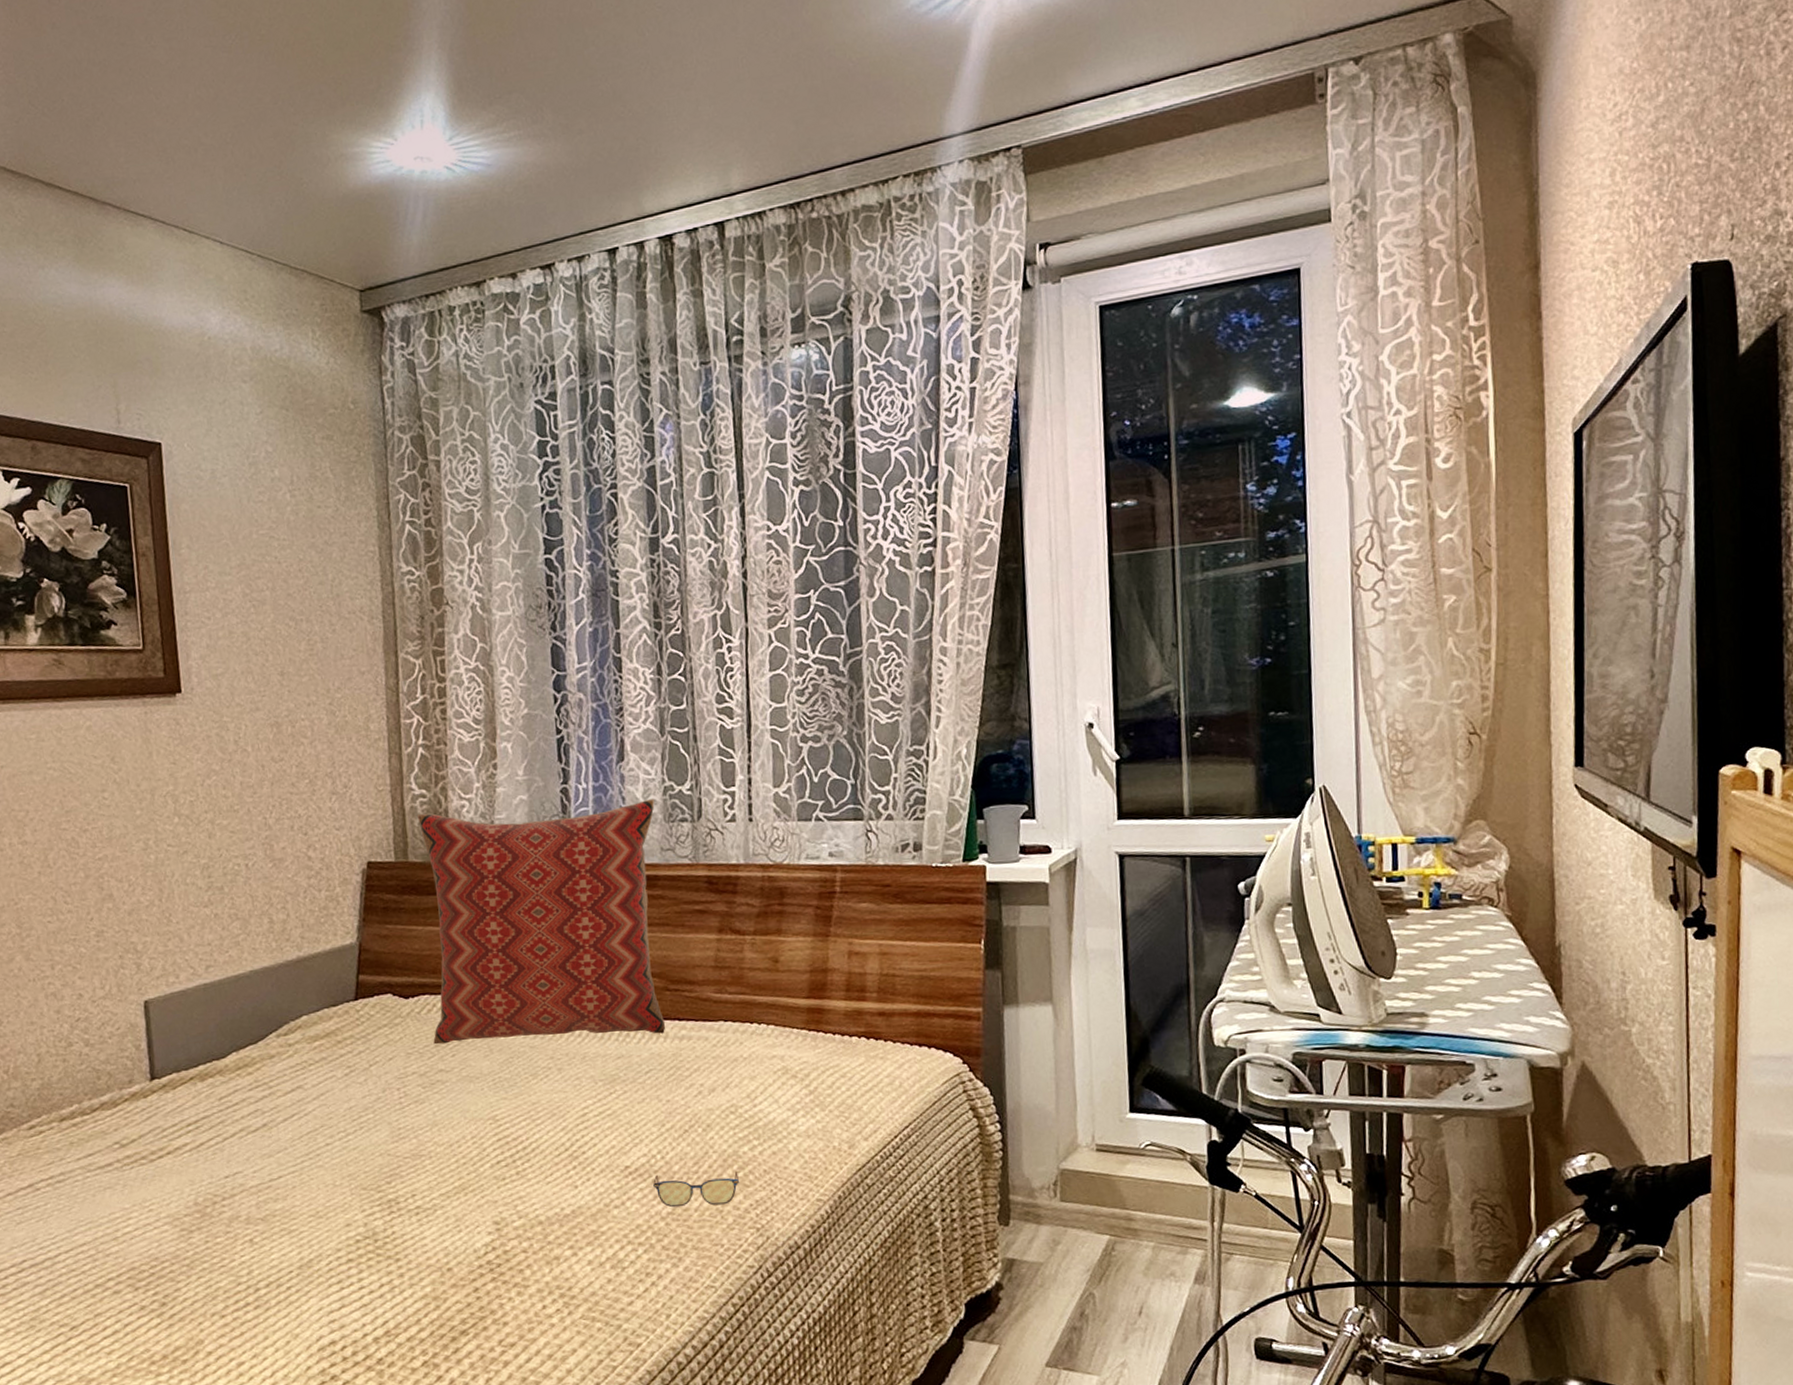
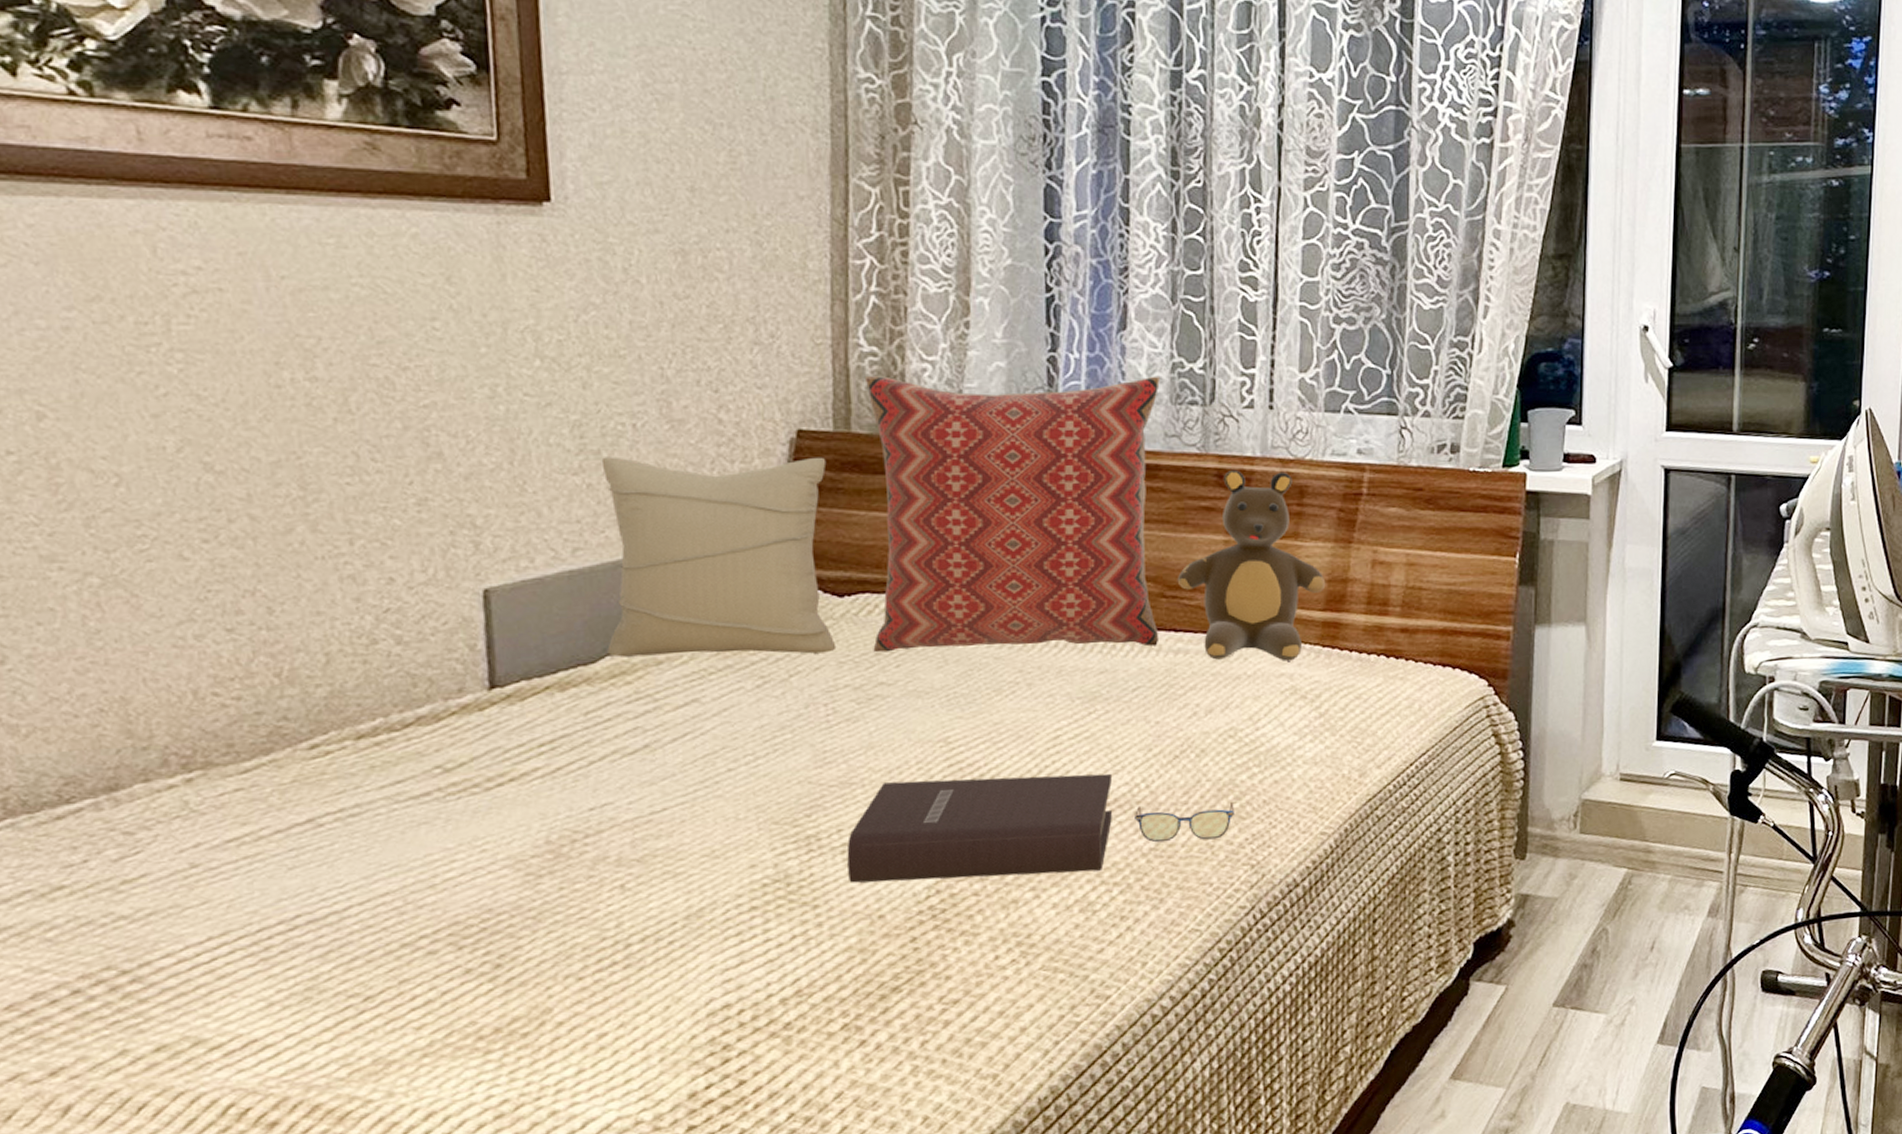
pillow: none [224,883,405,1053] -> present [601,456,837,657]
book: none [420,1146,635,1241] -> present [847,773,1113,883]
teddy bear: none [678,876,808,1045] -> present [1177,469,1326,661]

